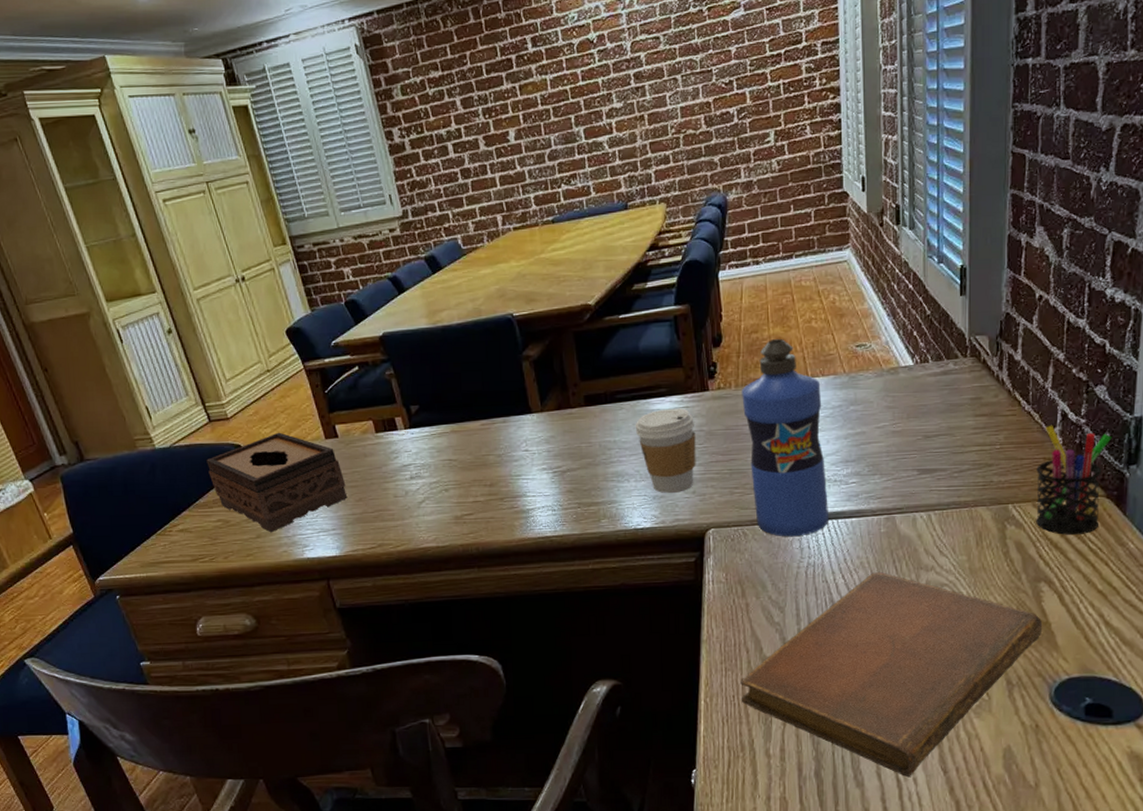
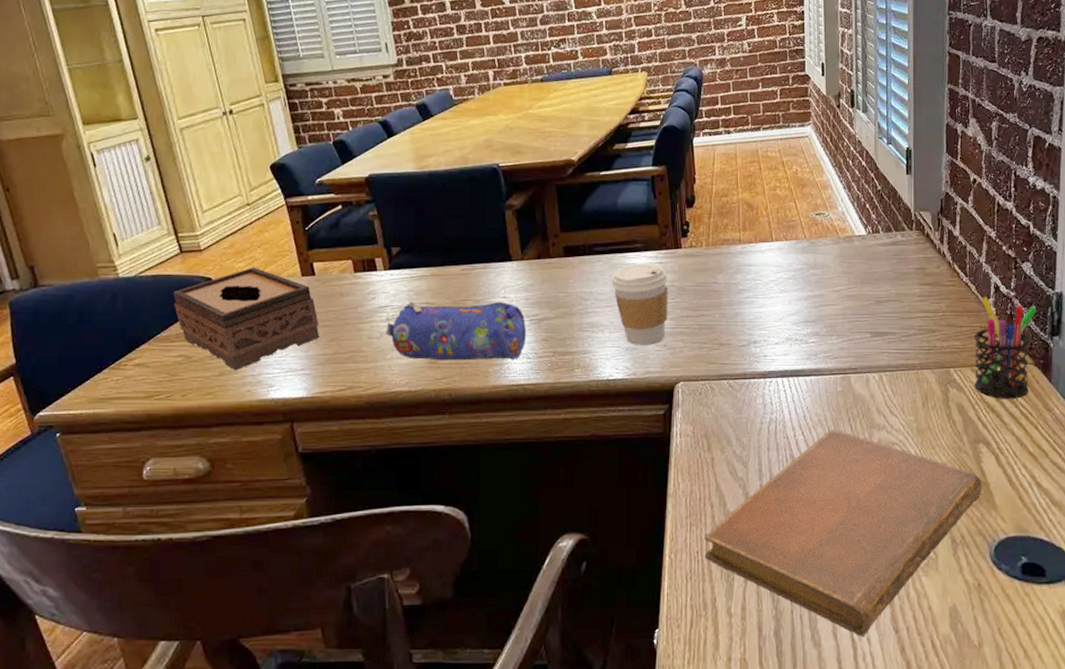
pencil case: none [410,454,551,516] -> present [385,301,527,361]
water bottle: present [742,338,828,537] -> none [712,203,790,393]

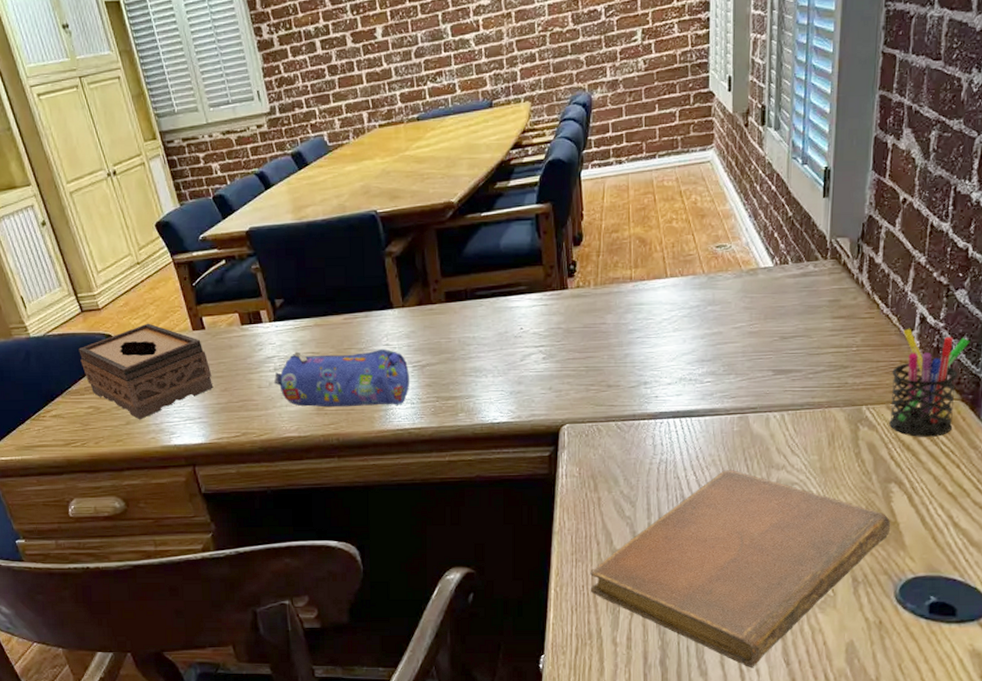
coffee cup: present [611,263,668,346] -> none [494,306,554,390]

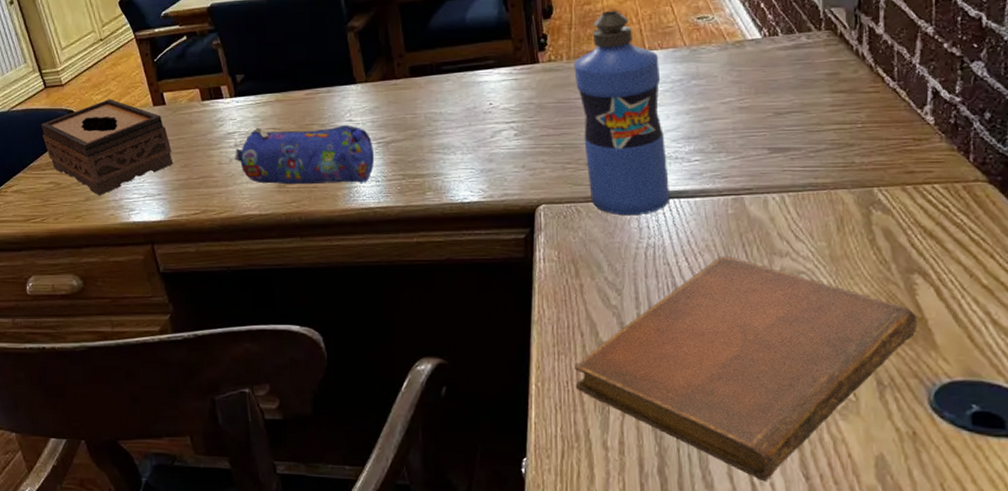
water bottle: none [600,238,683,434] -> present [574,10,669,216]
pen holder: present [889,328,970,438] -> none [905,103,993,224]

